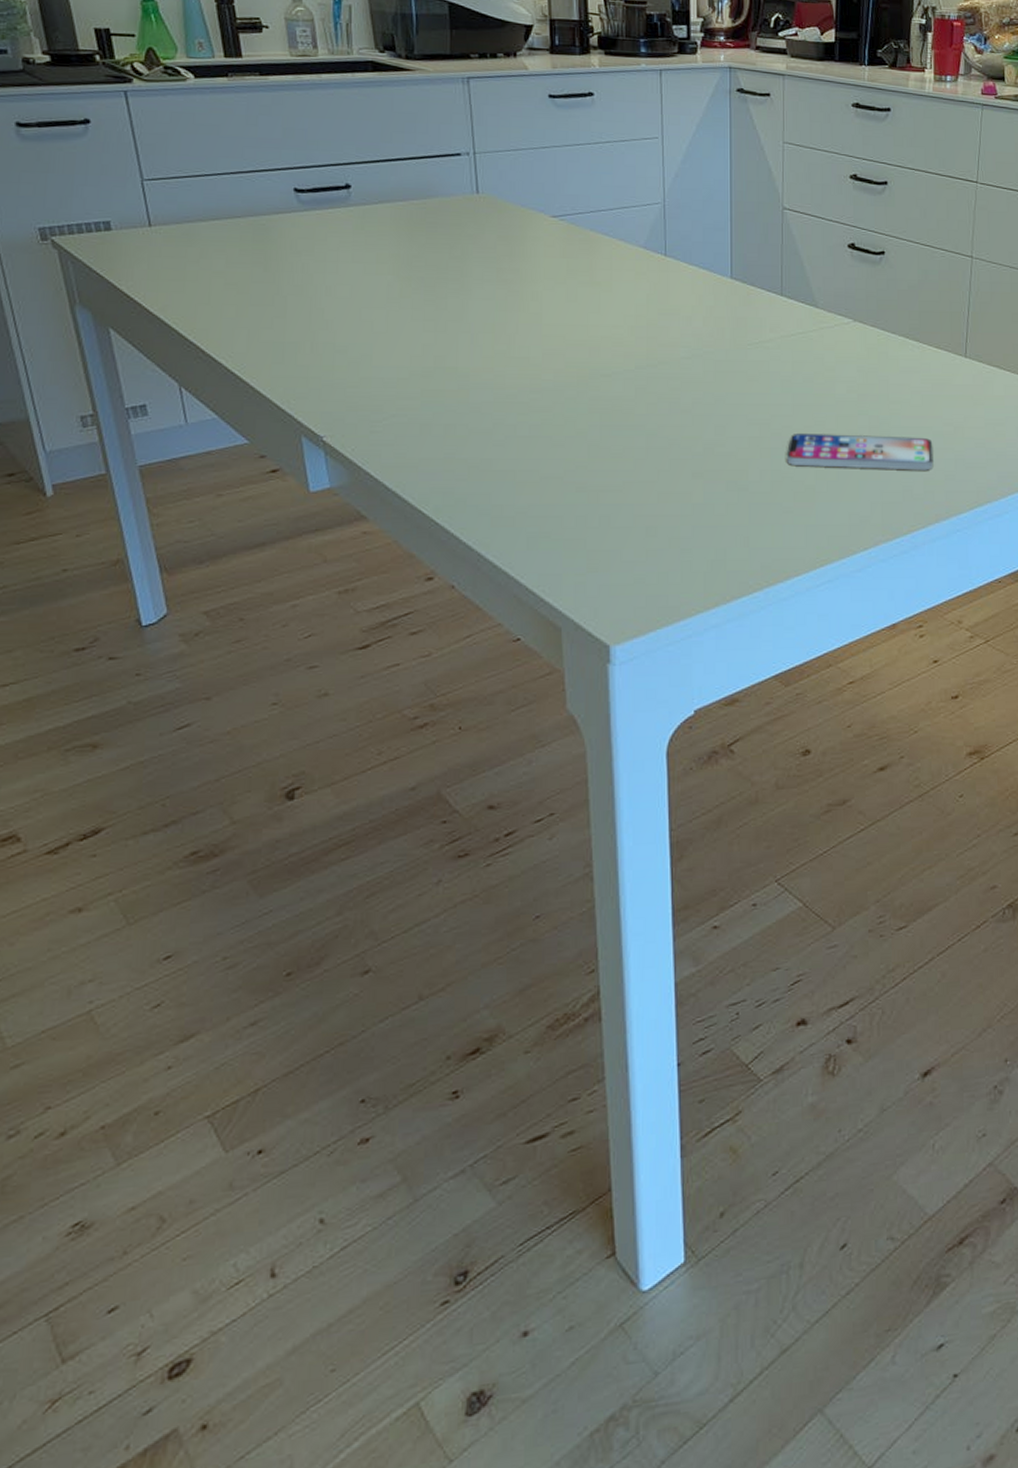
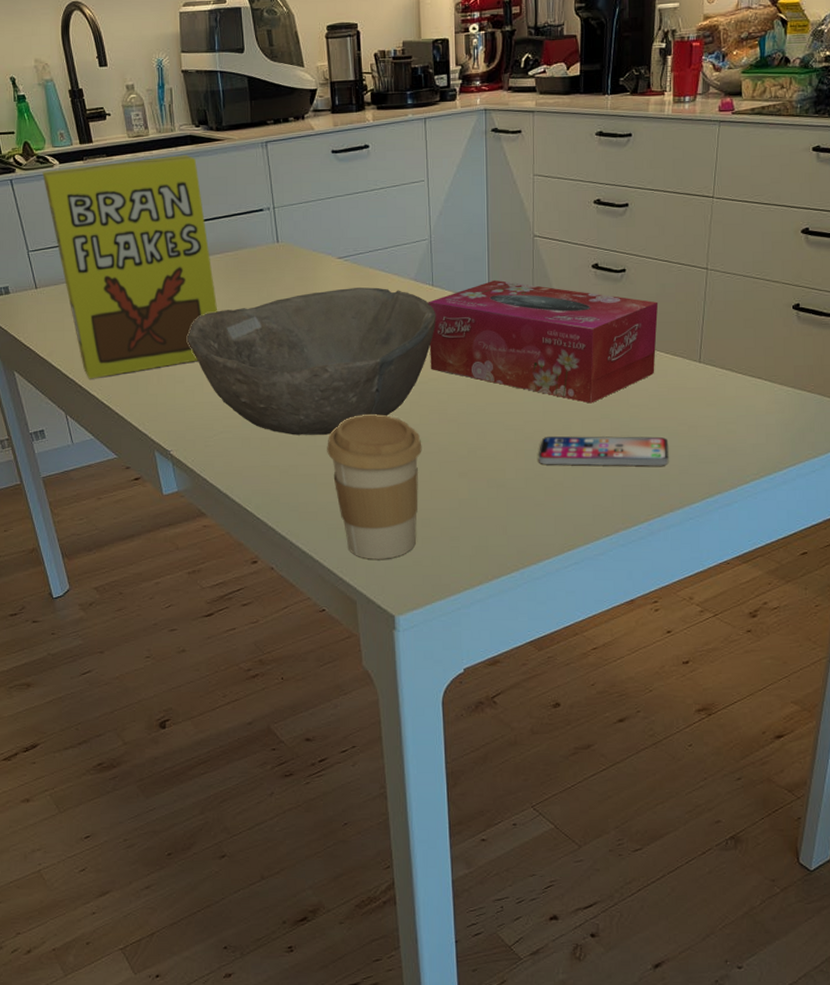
cereal box: none [170,82,397,343] -> present [42,155,218,379]
bowl: none [354,252,669,423] -> present [187,287,436,435]
coffee cup: none [530,401,649,576] -> present [327,414,422,559]
tissue box: none [659,253,921,398] -> present [428,279,659,404]

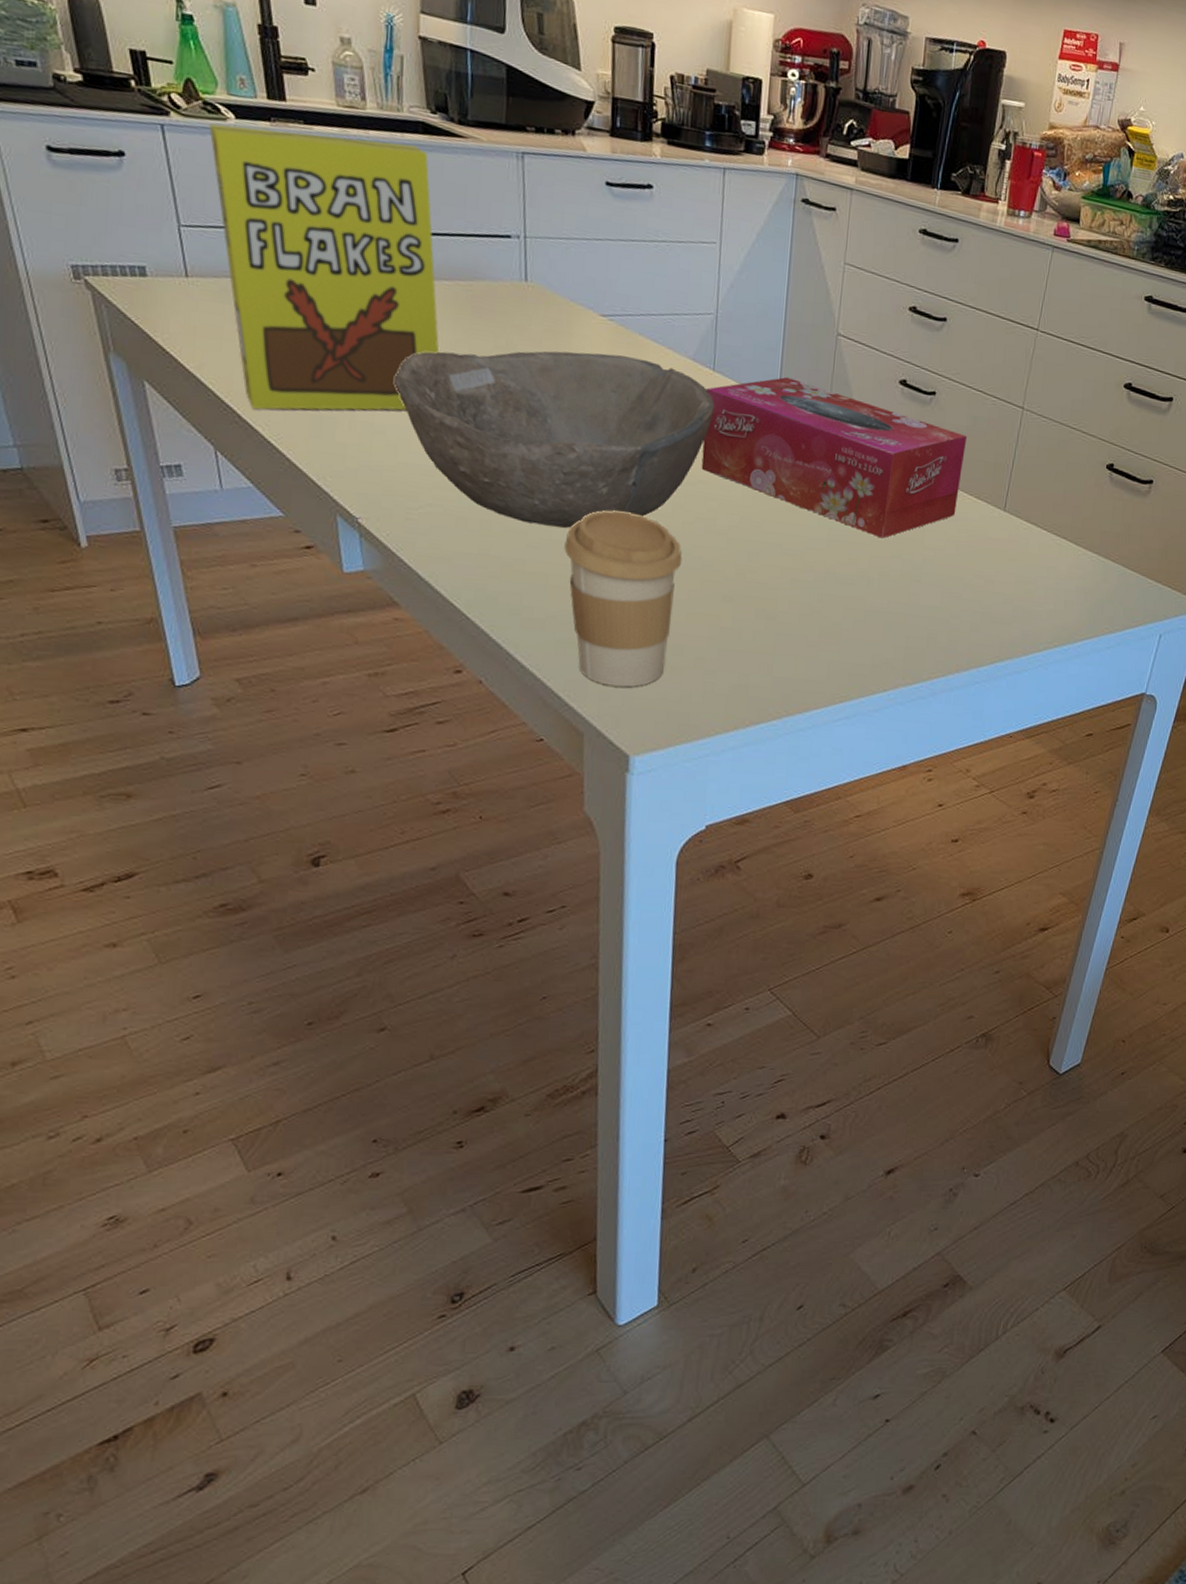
smartphone: present [538,436,669,466] -> none [816,568,962,620]

